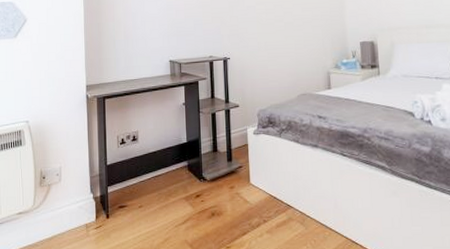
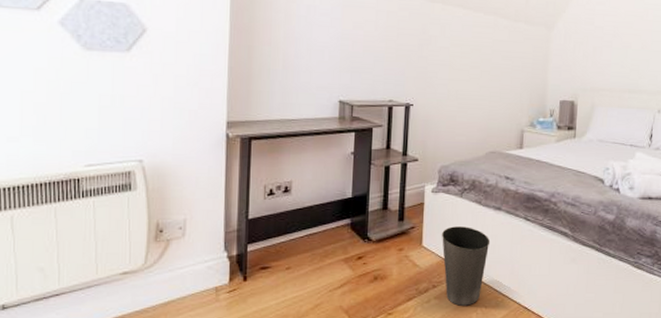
waste basket: none [266,164,312,240] -> present [441,226,491,306]

